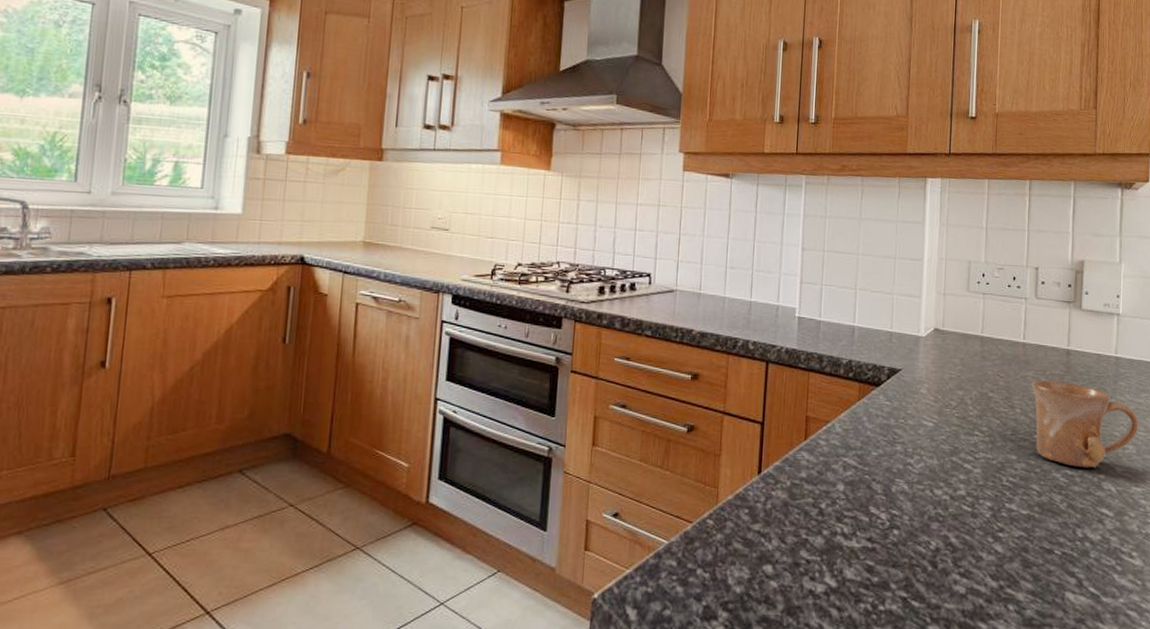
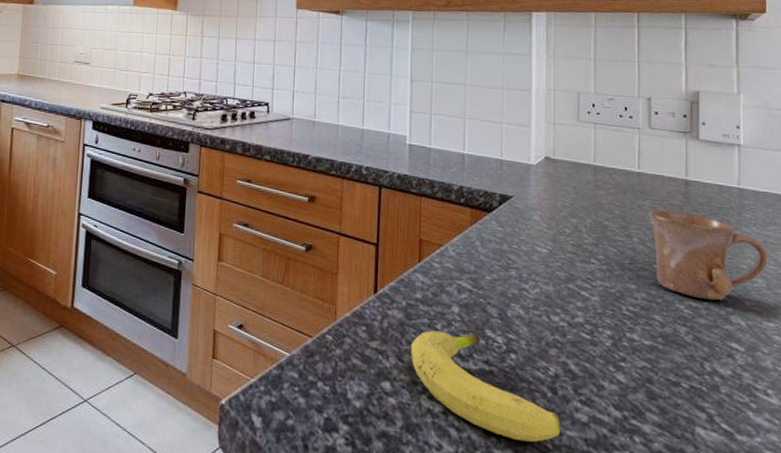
fruit: none [794,510,940,617] -> present [411,330,561,442]

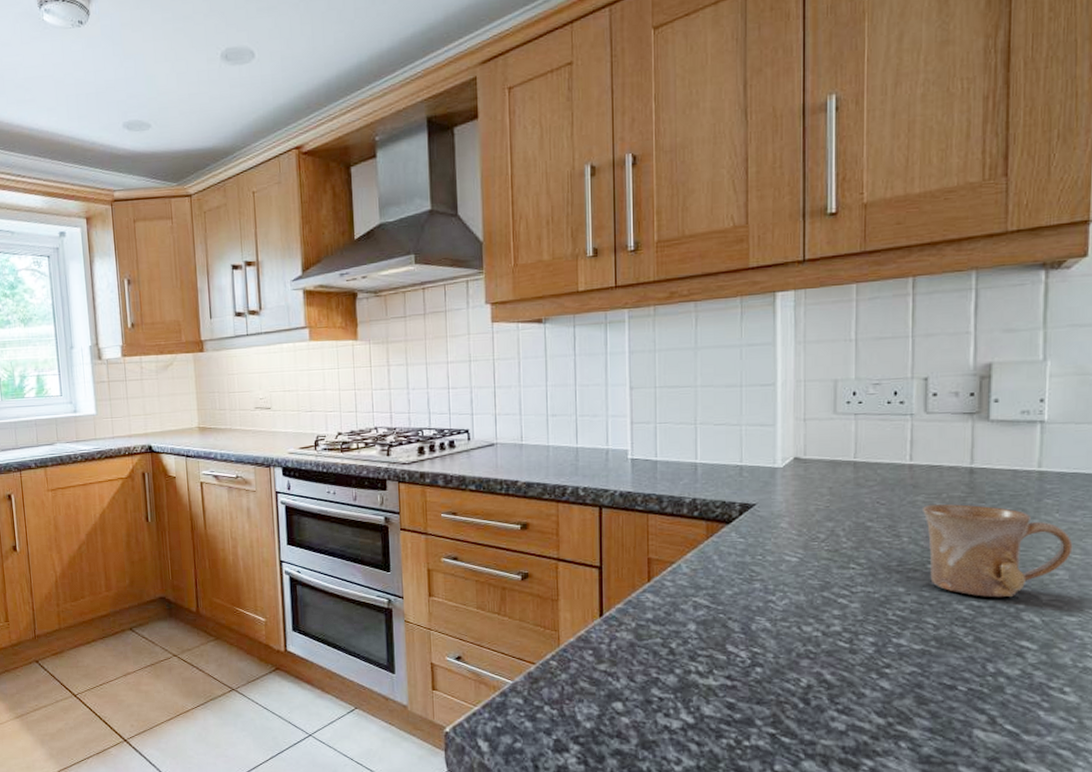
fruit: present [411,330,561,442] -> none [643,649,814,752]

